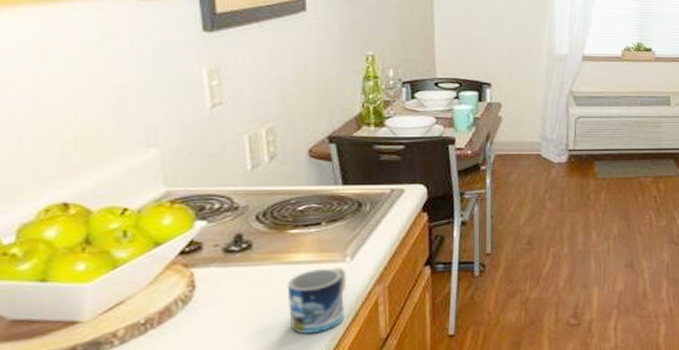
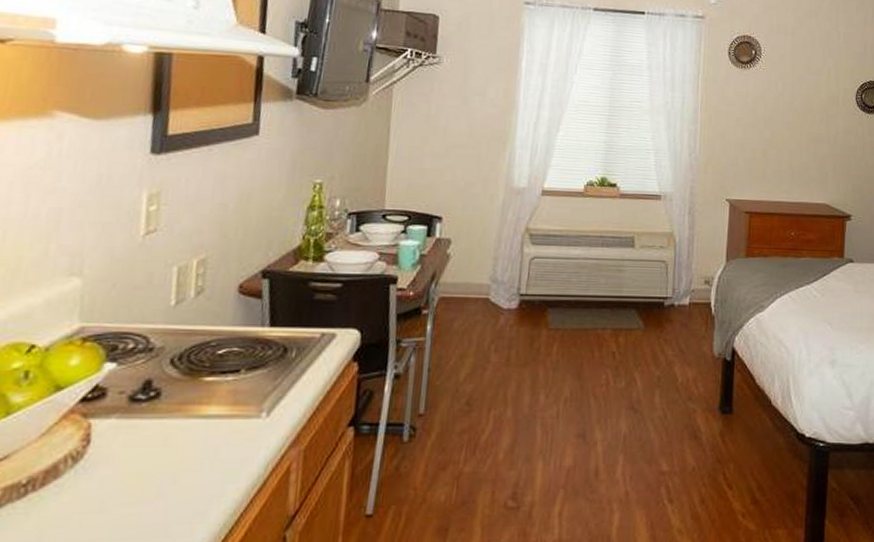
mug: present [287,266,347,334] -> none [187,423,260,506]

